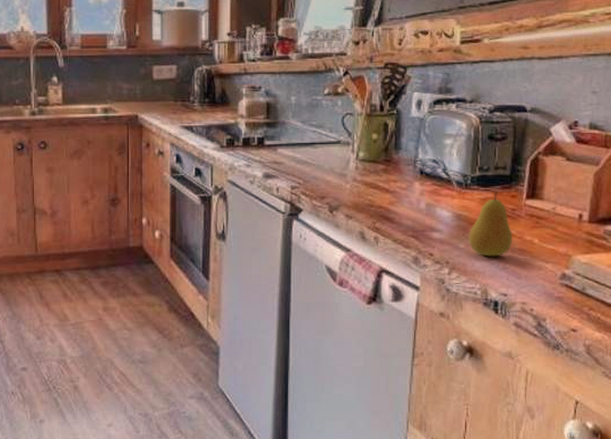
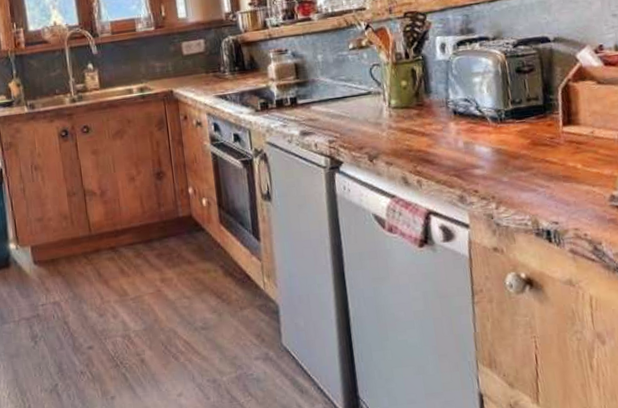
fruit: present [468,190,513,257] -> none [510,121,556,187]

